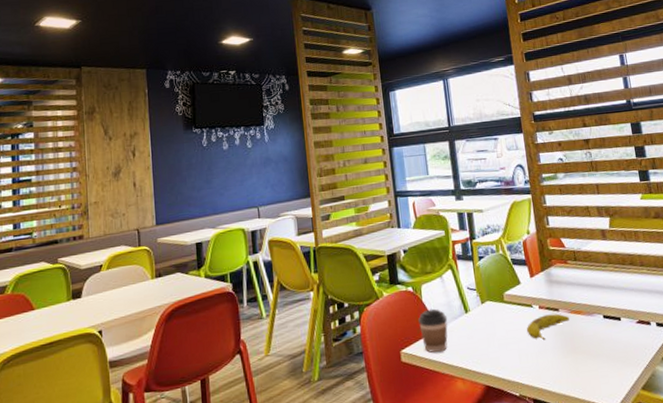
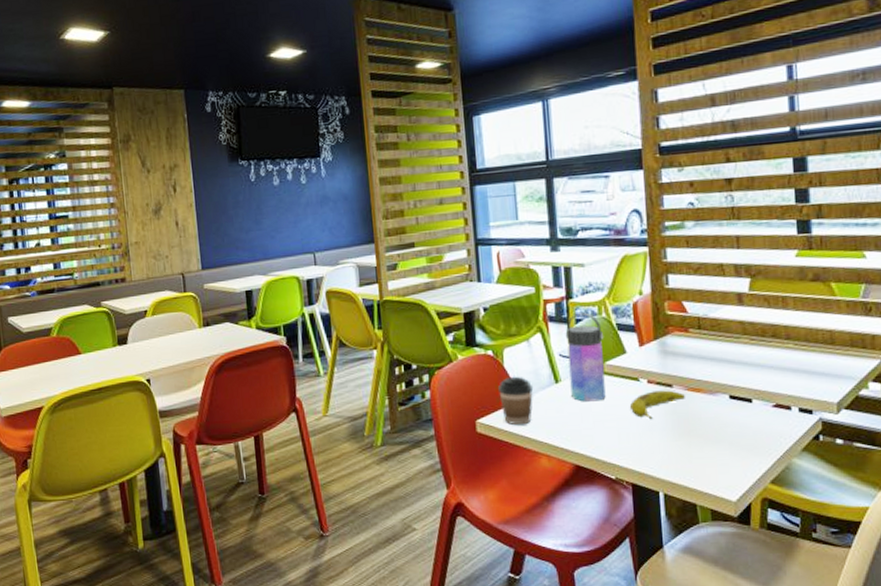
water bottle: none [471,250,507,328] -> present [565,312,606,402]

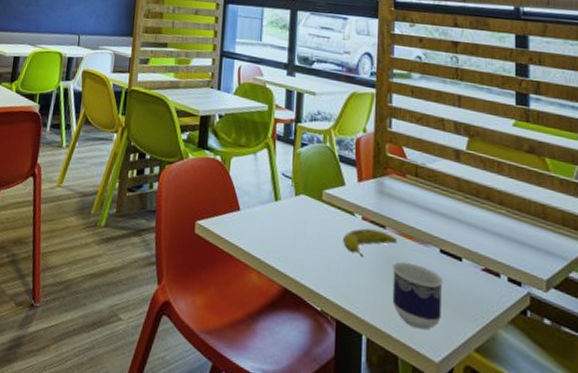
coffee cup: present [498,376,534,425] -> none [221,185,254,236]
water bottle: present [565,312,606,402] -> none [288,137,325,228]
cup: none [682,414,736,475] -> present [392,262,443,330]

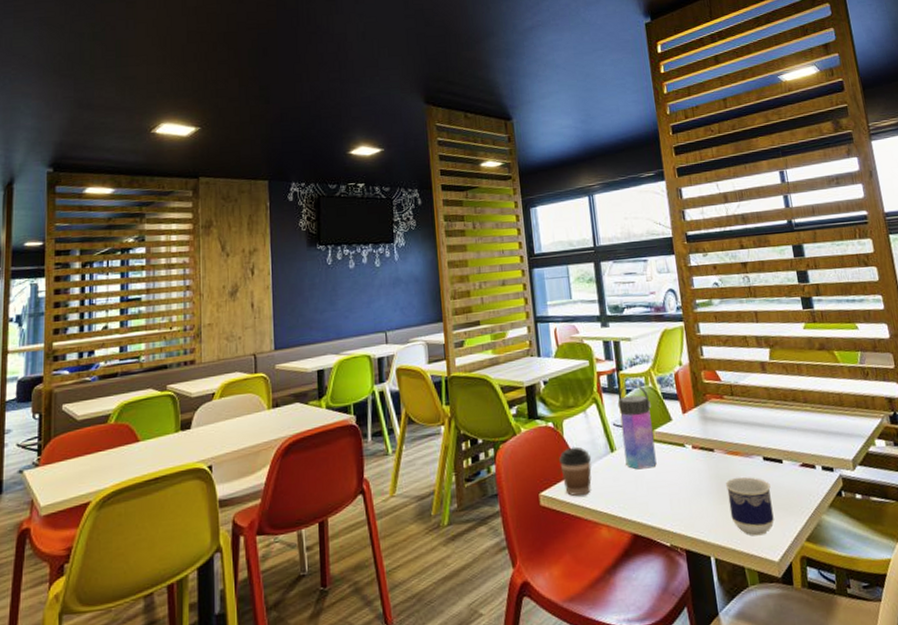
coffee cup: none [221,185,254,236] -> present [559,446,592,496]
water bottle: none [288,137,325,228] -> present [617,383,657,470]
fruit: present [343,228,397,258] -> none [679,454,726,485]

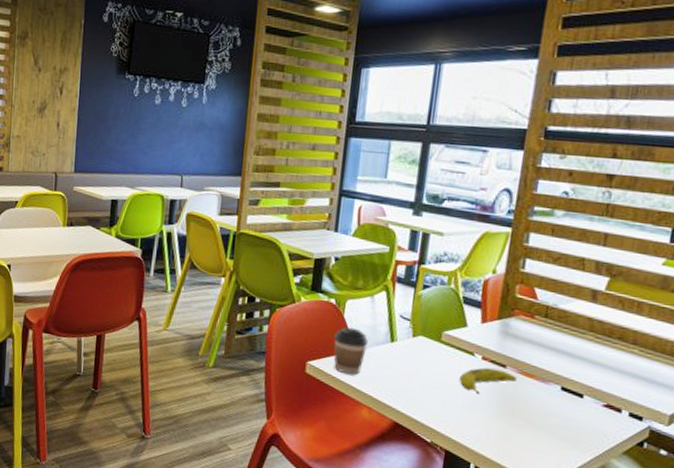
water bottle: present [617,383,657,470] -> none [404,279,448,367]
fruit: none [679,454,726,485] -> present [460,367,517,395]
cup: present [725,477,774,536] -> none [505,398,561,460]

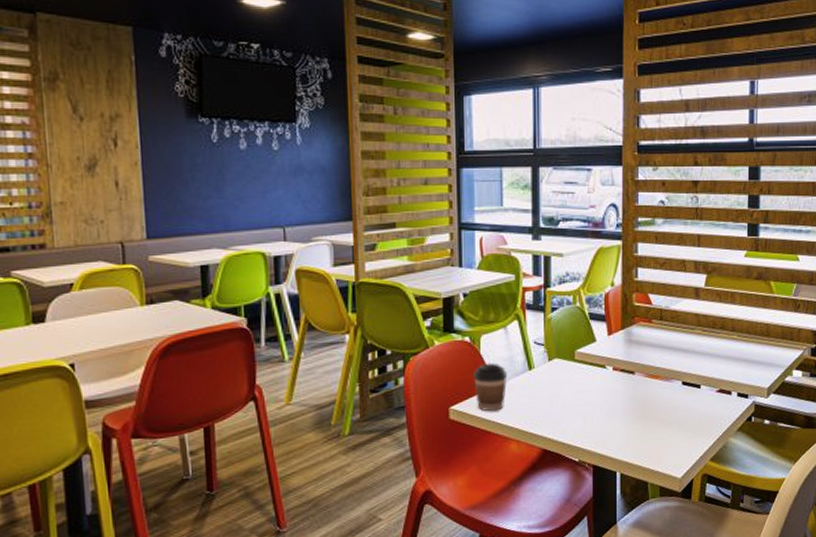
fruit: present [460,367,517,395] -> none [597,376,645,405]

